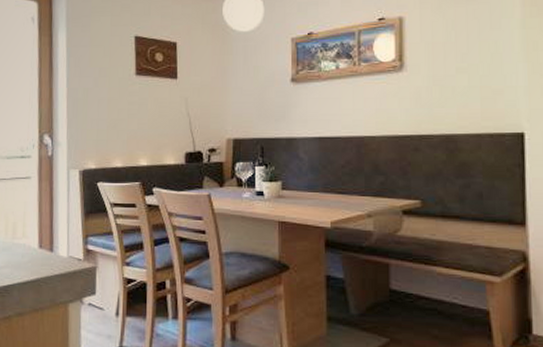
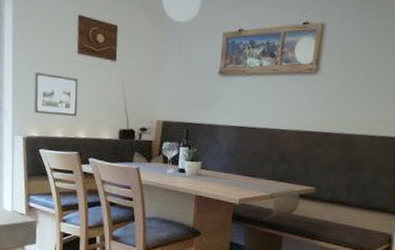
picture frame: none [89,99,138,144] -> present [33,72,79,116]

